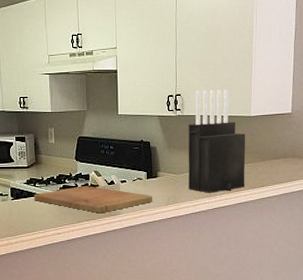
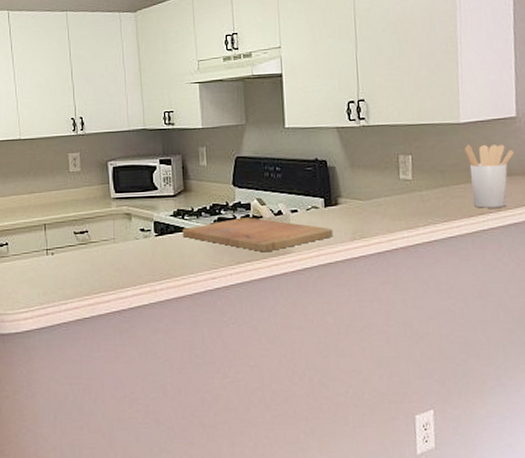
knife block: present [188,90,246,193] -> none [376,91,457,224]
utensil holder: none [253,133,288,182] -> present [465,144,514,208]

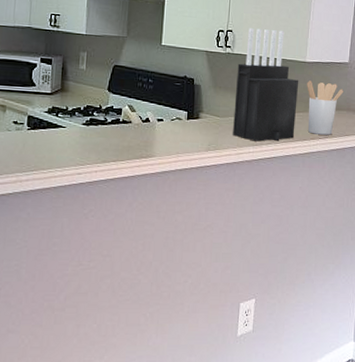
cutting board: present [182,217,333,252] -> none [54,120,192,154]
knife block: none [376,91,457,224] -> present [233,28,299,142]

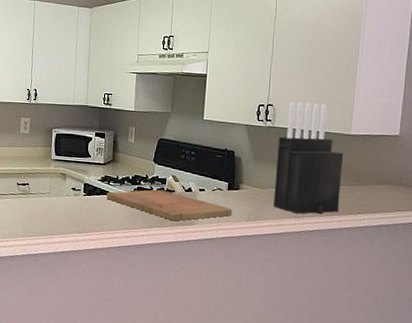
cutting board: none [54,120,192,154] -> present [106,189,233,221]
utensil holder: present [307,80,344,135] -> none [352,154,394,210]

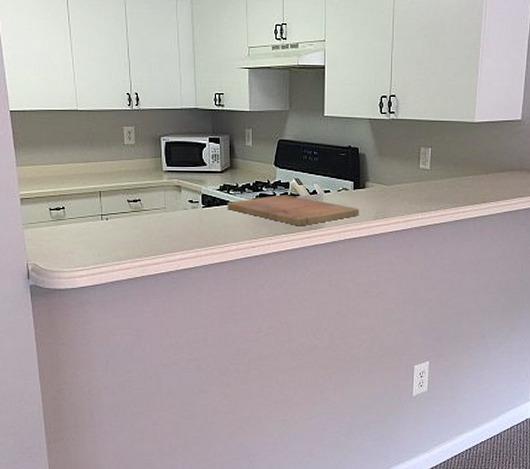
knife block: present [274,102,344,215] -> none [400,91,468,208]

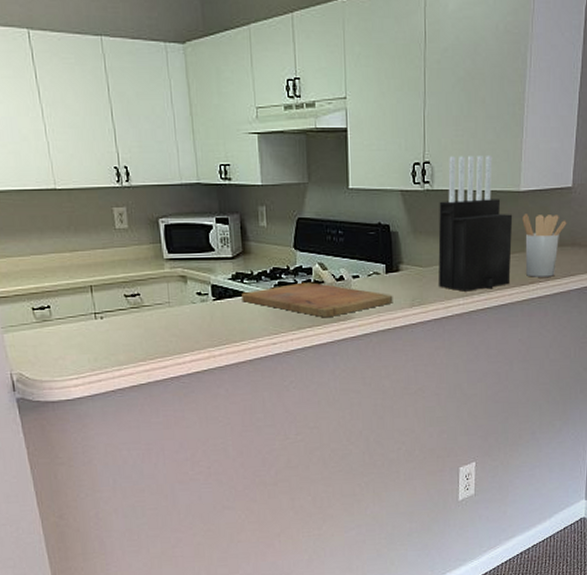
knife block: none [400,91,468,208] -> present [438,156,513,292]
utensil holder: none [476,142,516,197] -> present [522,214,567,277]

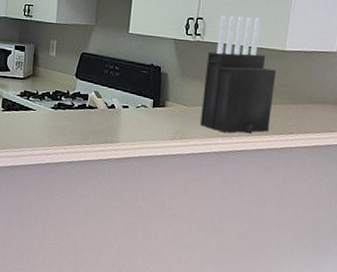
cutting board: present [241,282,393,318] -> none [25,105,157,139]
utensil holder: present [522,214,567,277] -> none [285,71,330,130]

